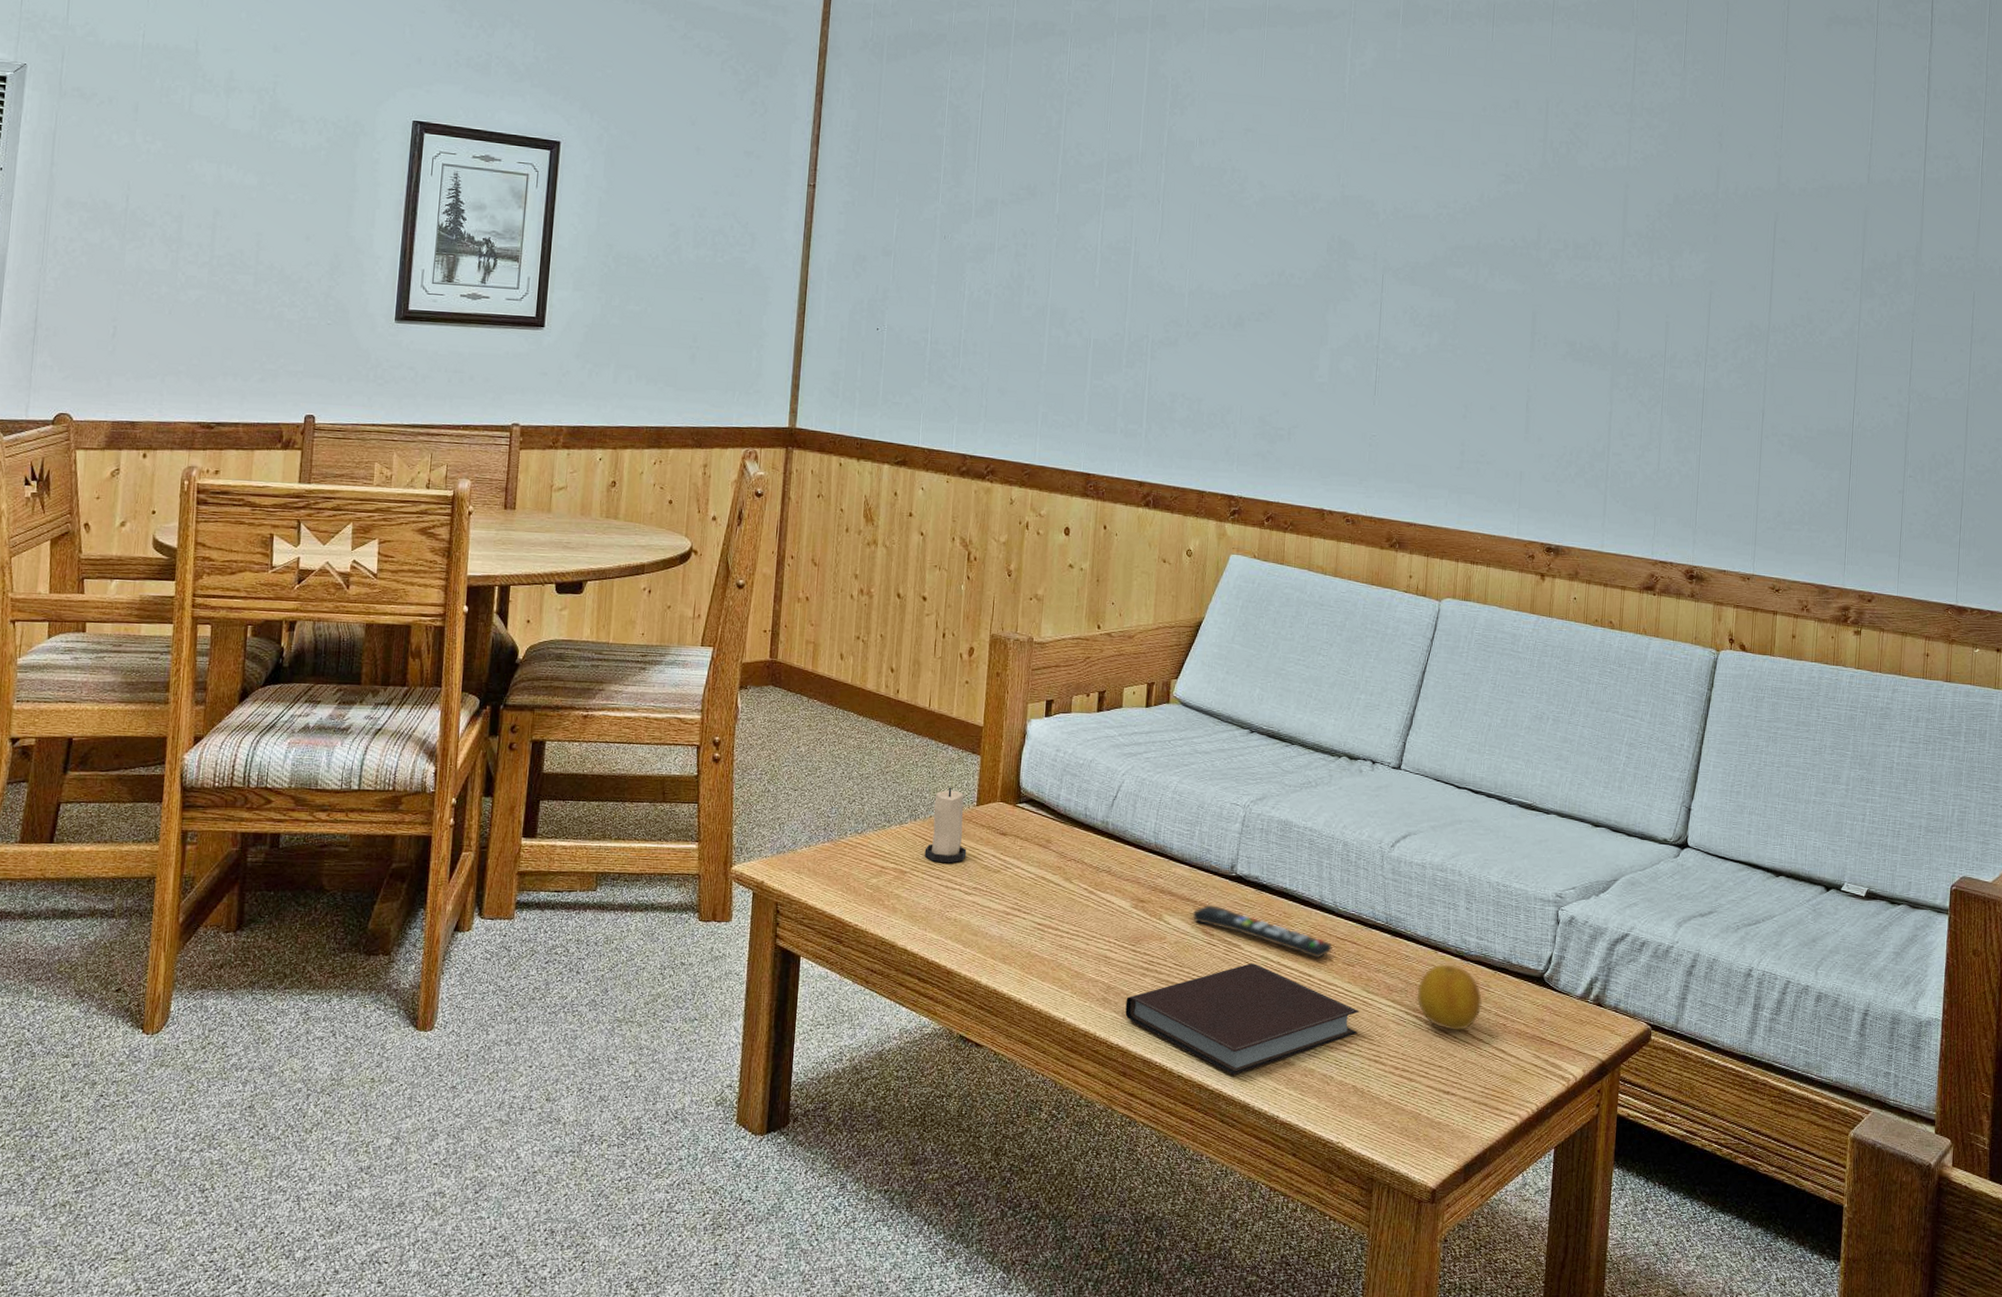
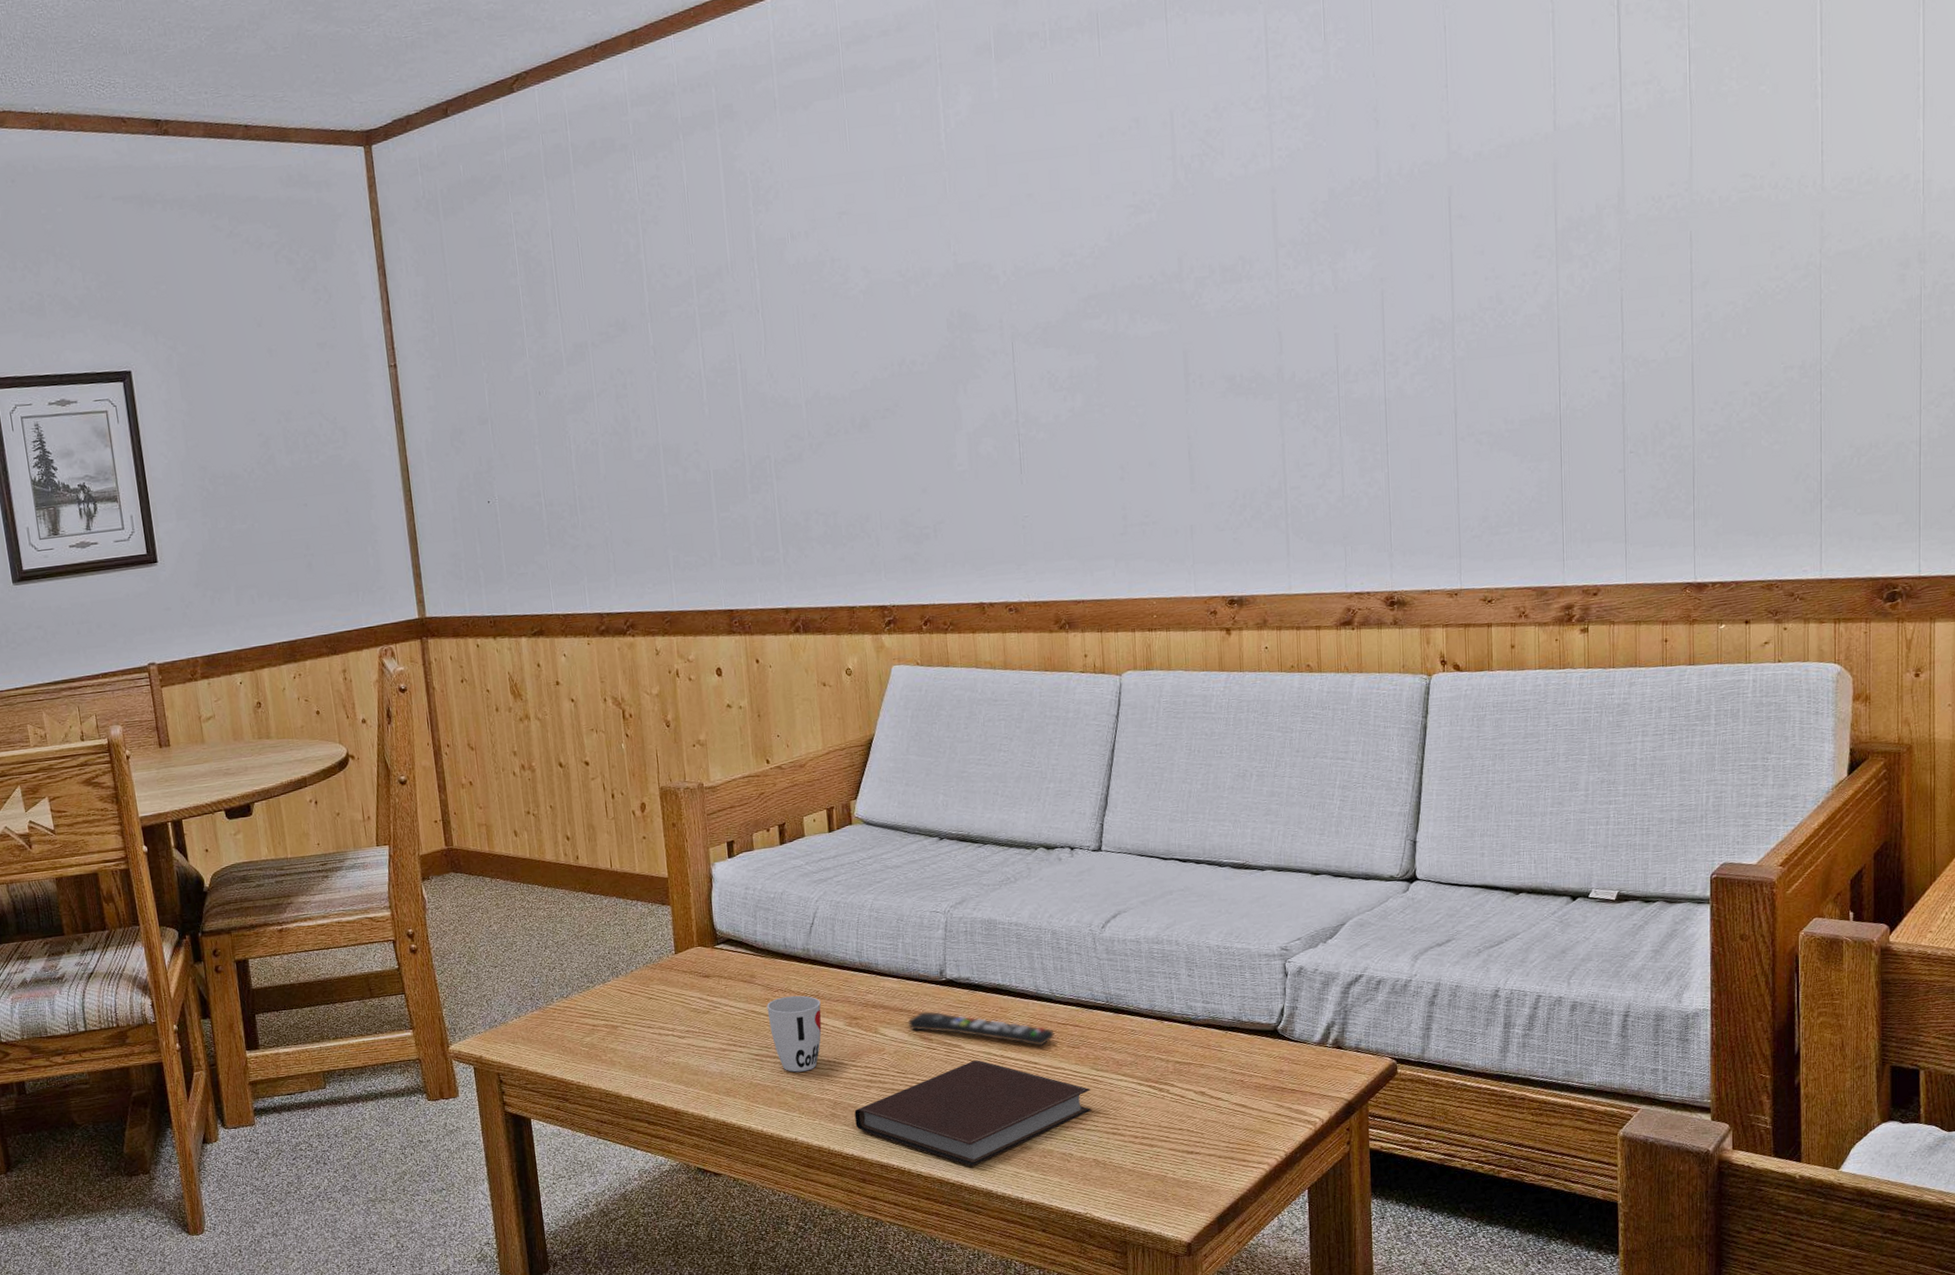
candle: present [924,787,967,864] -> none [632,940,674,1013]
cup: none [1057,867,1111,949] -> present [767,995,822,1073]
fruit: present [1416,964,1482,1031] -> none [1147,1031,1216,1094]

